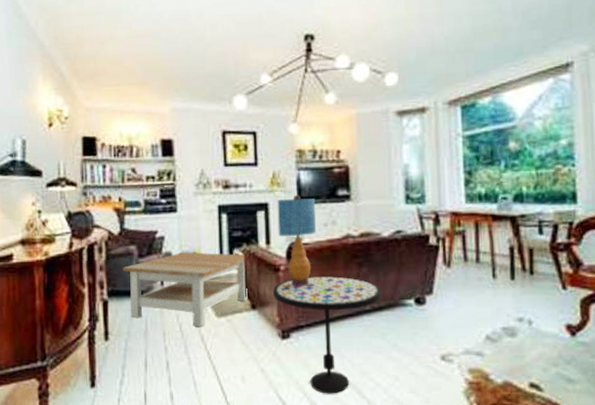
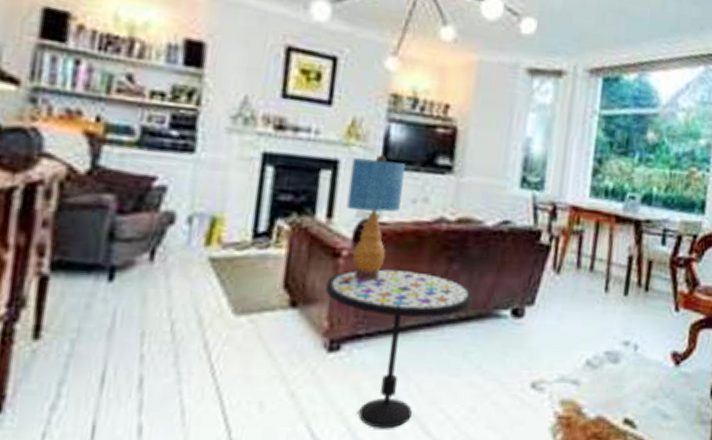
coffee table: present [122,252,248,327] -> none [84,214,294,327]

